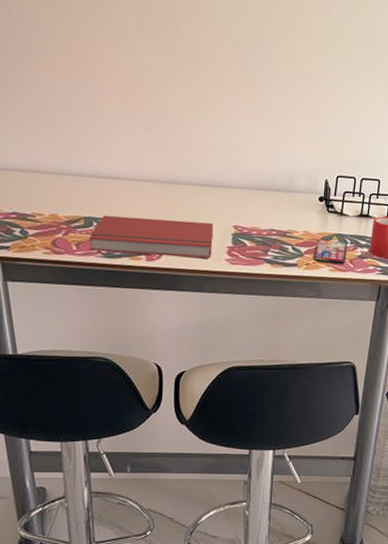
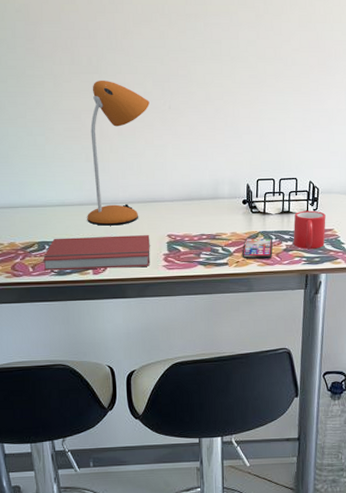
desk lamp: none [144,38,226,209] -> present [87,80,150,226]

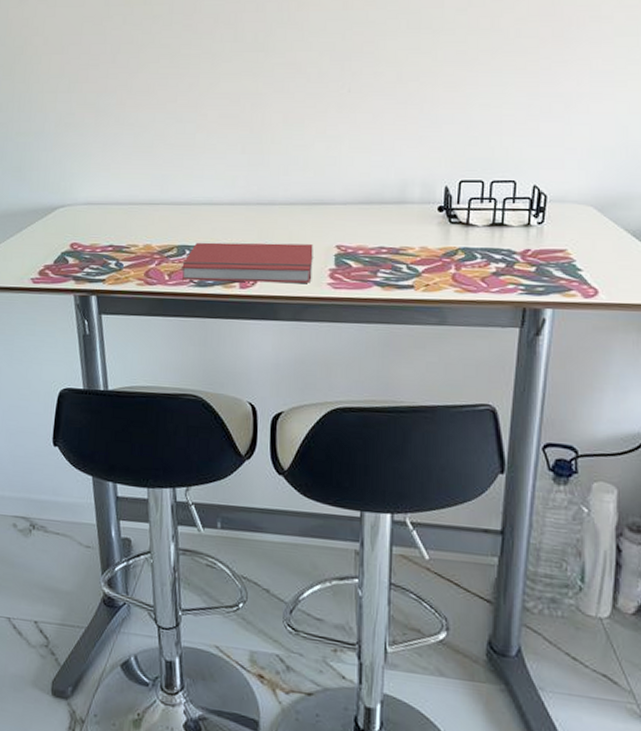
desk lamp: present [87,80,150,226] -> none [237,58,324,231]
smartphone: present [242,238,273,260] -> none [433,256,477,285]
mug: present [293,210,326,249] -> none [506,223,556,275]

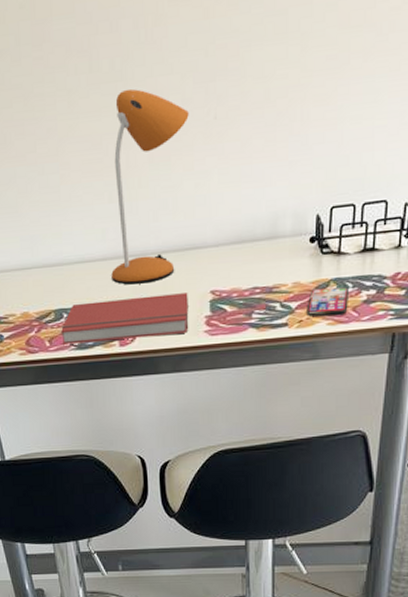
desk lamp: none [237,58,324,231] -> present [111,88,189,285]
smartphone: none [433,256,477,285] -> present [306,287,348,317]

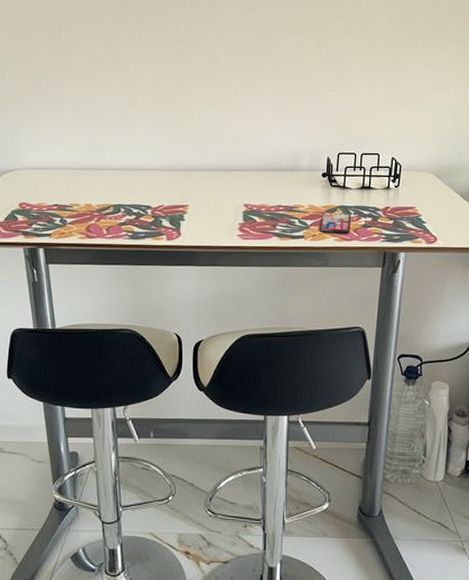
book: present [61,293,189,345] -> none [118,202,226,235]
desk lamp: present [111,88,189,285] -> none [164,48,234,192]

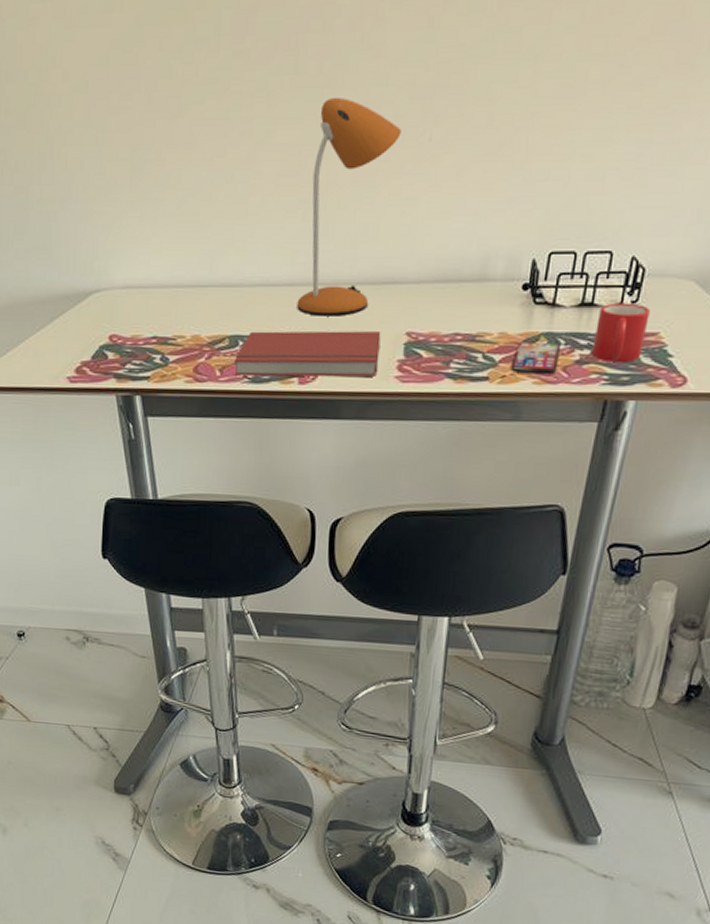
book: none [118,202,226,235] -> present [234,331,381,377]
desk lamp: none [164,48,234,192] -> present [297,97,401,316]
mug: none [372,187,407,226] -> present [591,302,650,362]

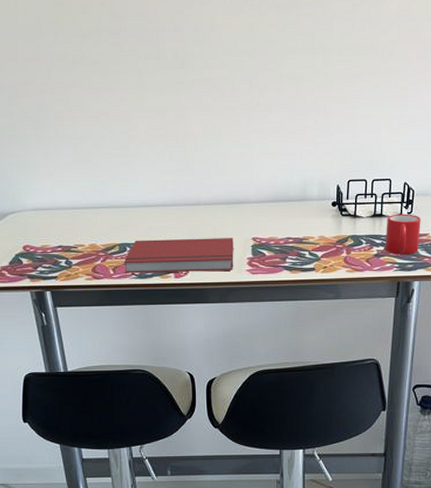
desk lamp: present [297,97,401,316] -> none [169,75,237,228]
smartphone: present [511,343,560,375] -> none [330,243,363,265]

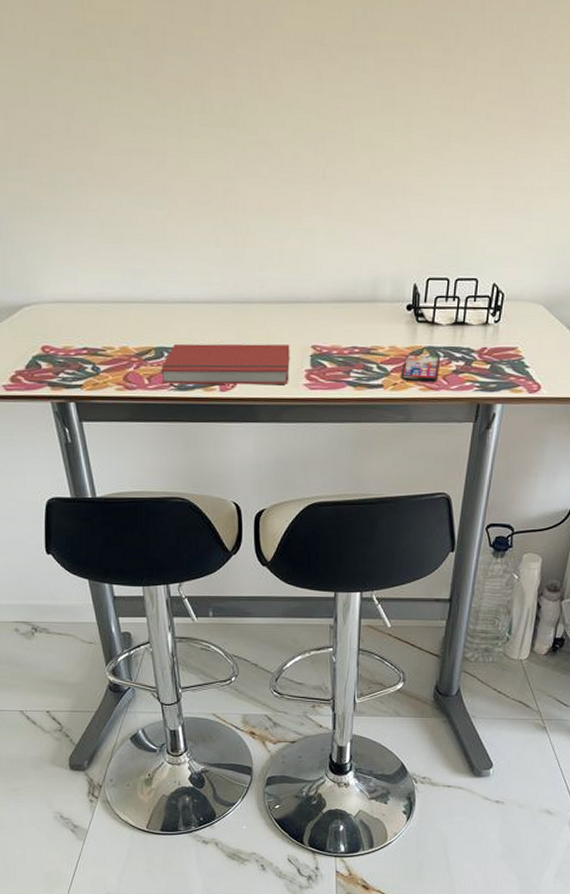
smartphone: none [330,243,363,265] -> present [401,355,440,383]
mug: present [385,214,421,254] -> none [465,322,510,372]

